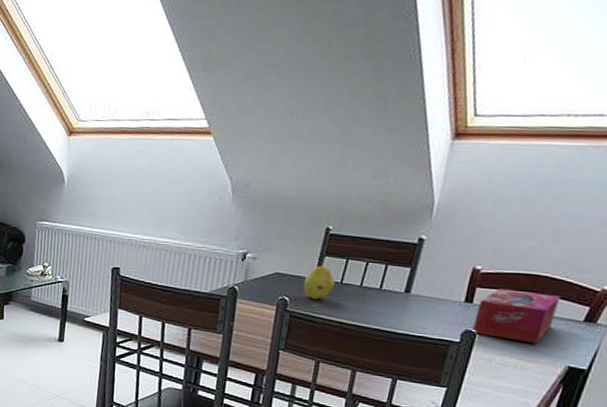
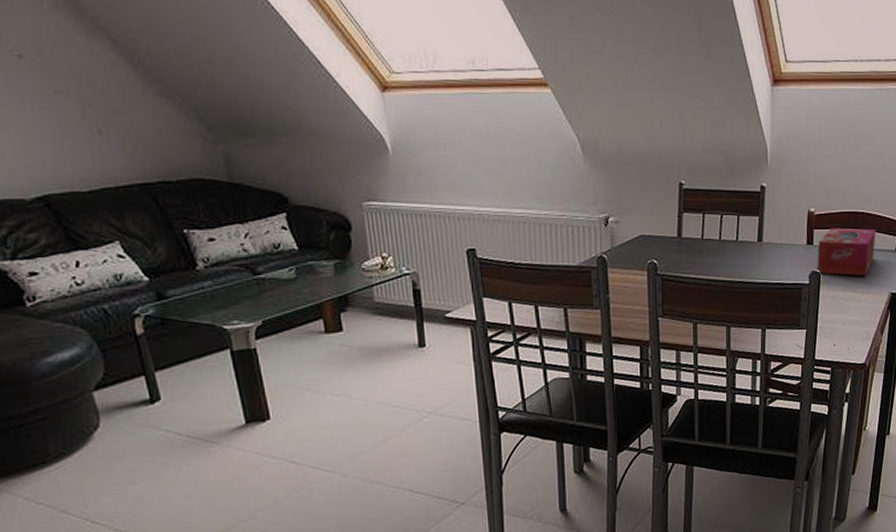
fruit: present [303,265,335,299] -> none [668,223,697,259]

